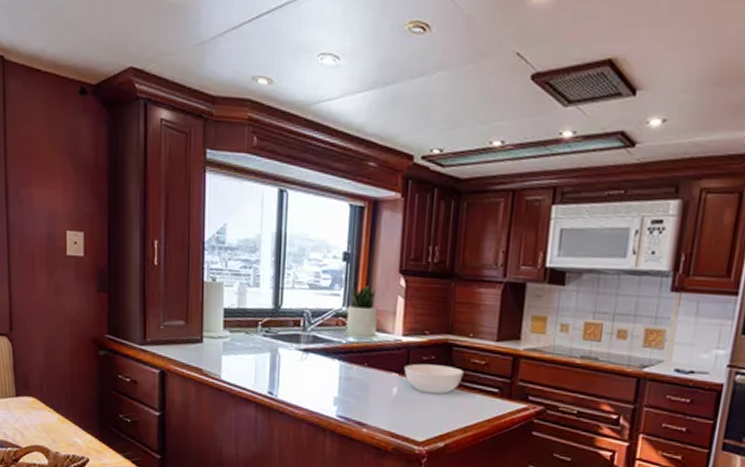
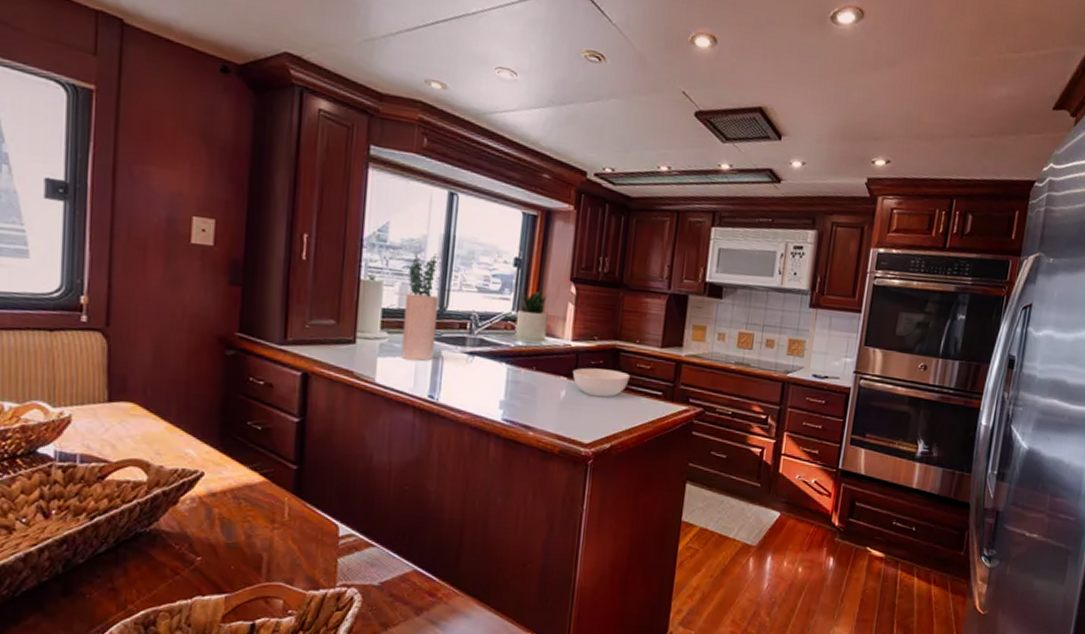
vase: none [242,252,274,359] -> present [401,252,439,362]

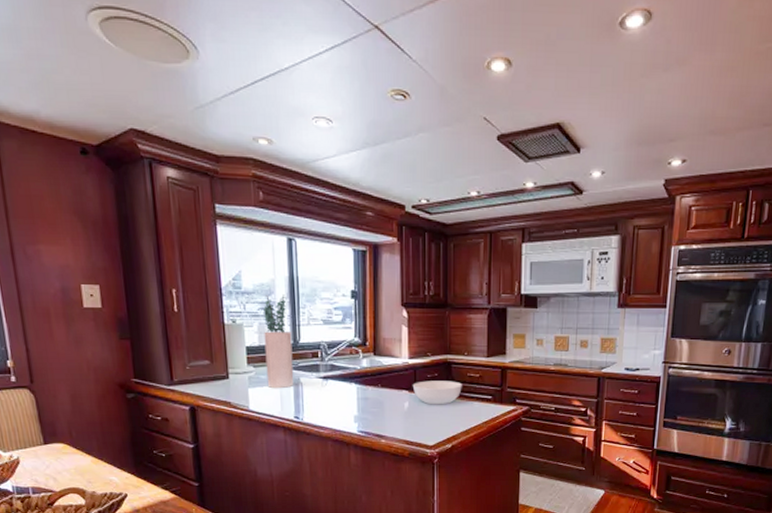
planter: present [511,290,549,345] -> none [357,317,389,365]

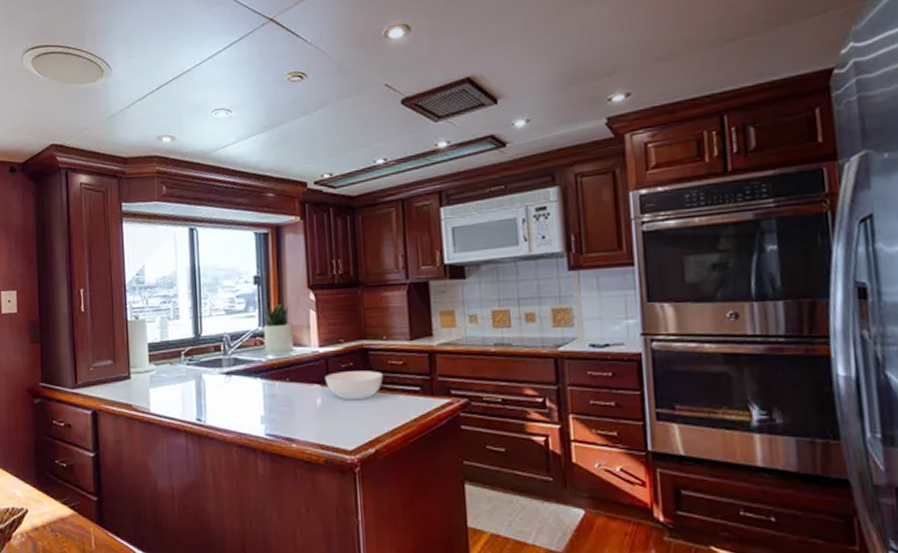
vase: present [263,294,294,389] -> none [166,286,196,388]
planter: none [357,317,389,365] -> present [262,303,297,356]

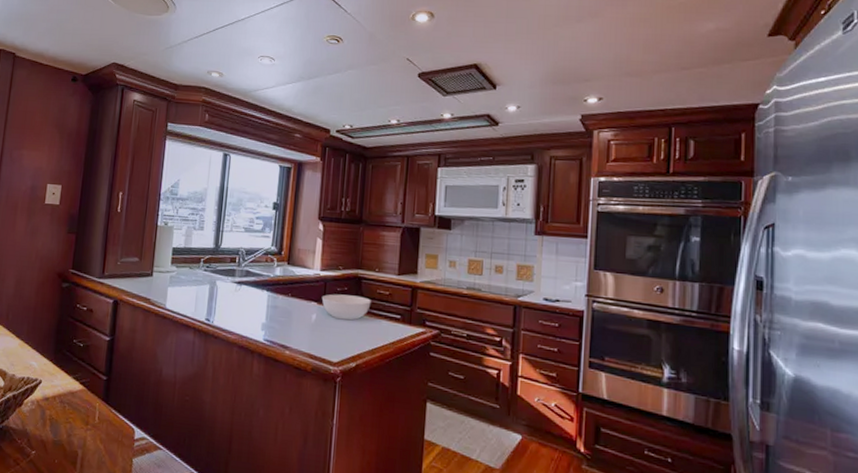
planter: present [262,303,297,356] -> none [271,229,301,274]

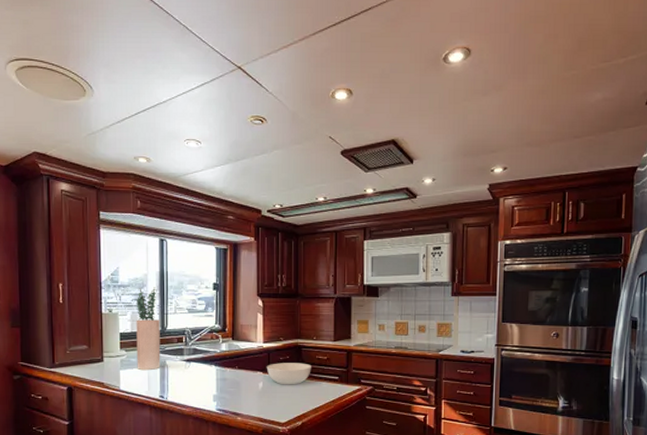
vase: none [185,202,215,291] -> present [136,287,161,371]

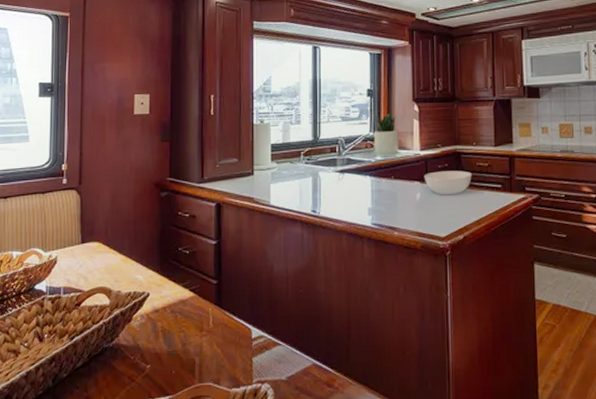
vase: present [136,287,161,371] -> none [288,95,313,184]
planter: none [217,306,246,348] -> present [371,113,402,157]

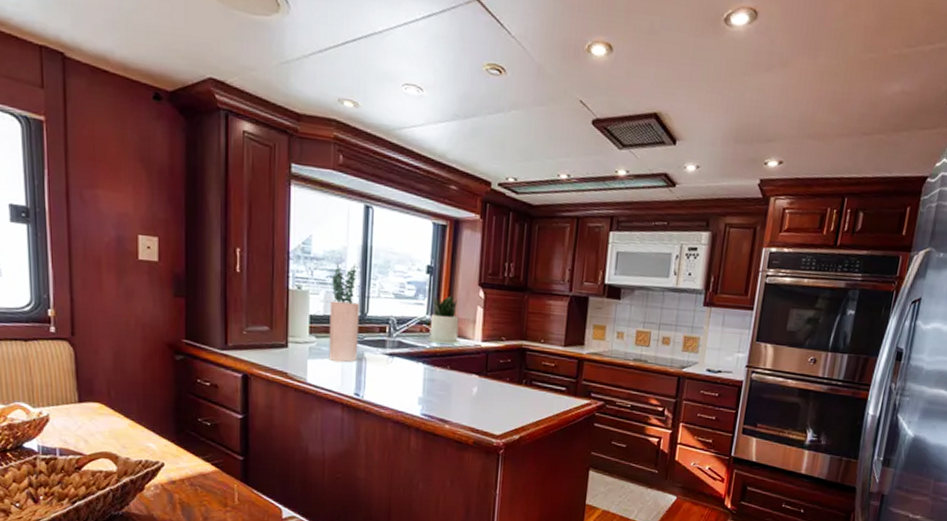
vase: none [288,95,313,184] -> present [328,263,360,363]
bowl: present [423,170,473,196] -> none [483,366,537,394]

